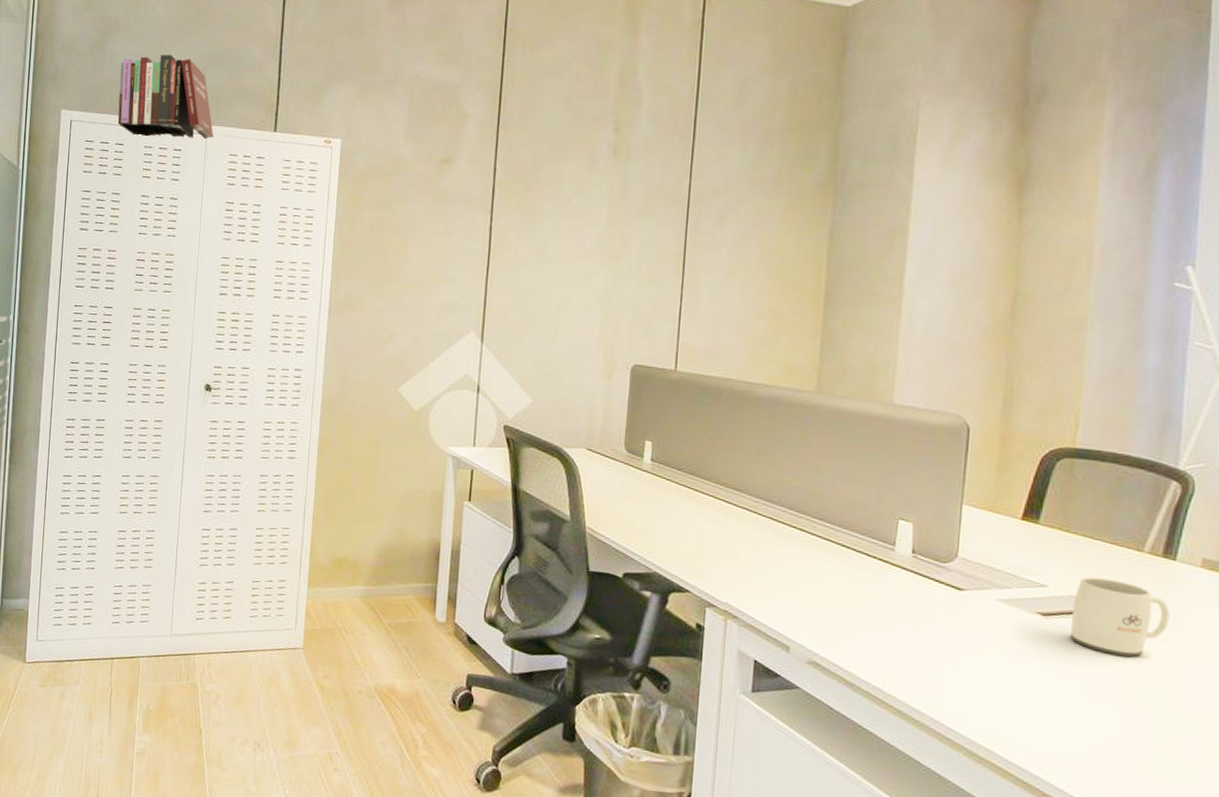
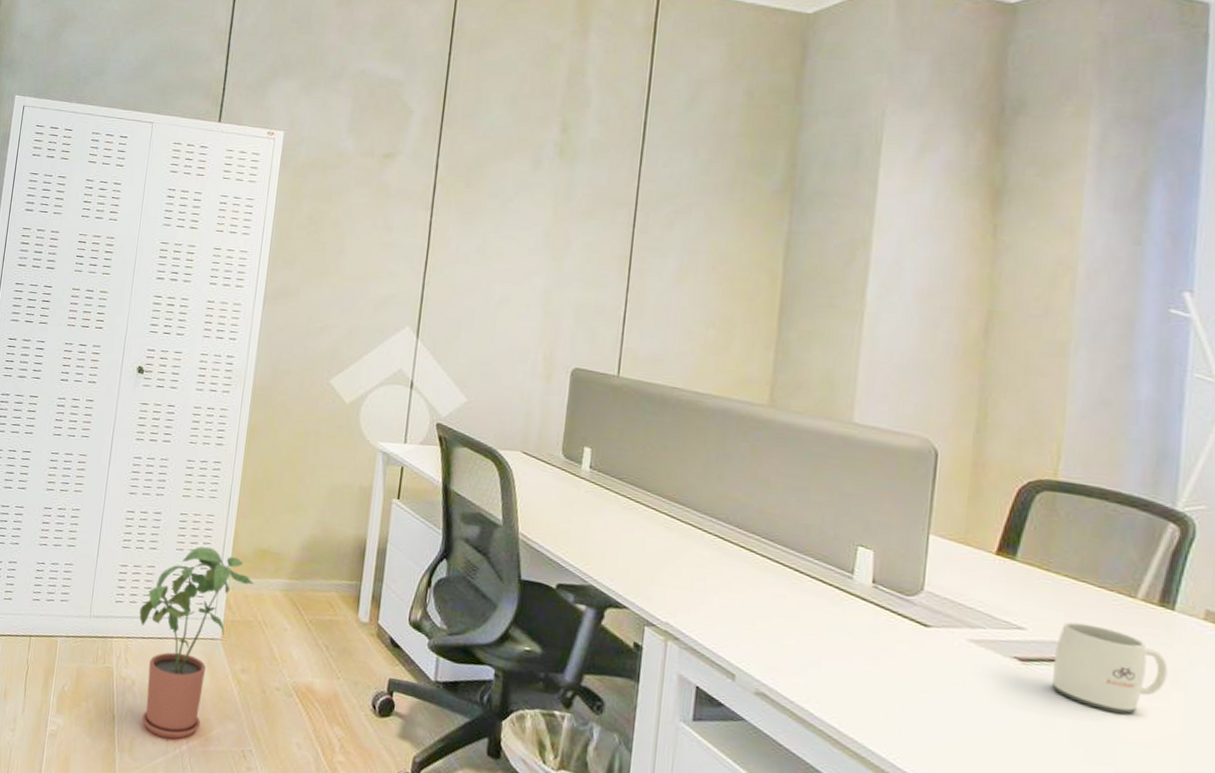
books: present [117,55,214,140] -> none [67,46,160,128]
house plant: none [220,559,332,748] -> present [139,546,254,740]

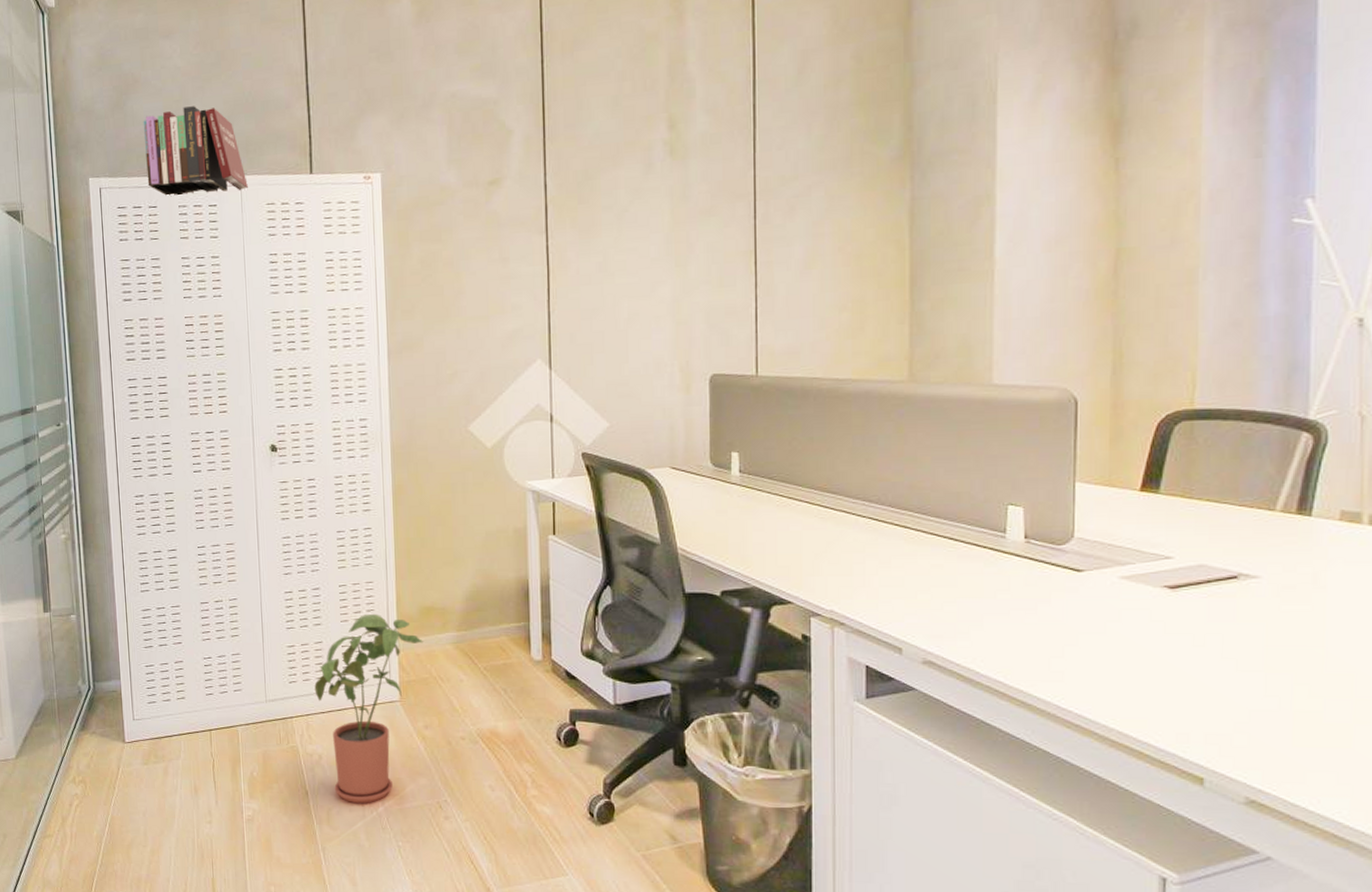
books: none [67,46,160,128] -> present [143,106,248,197]
mug: present [1052,621,1168,715] -> none [1202,543,1308,621]

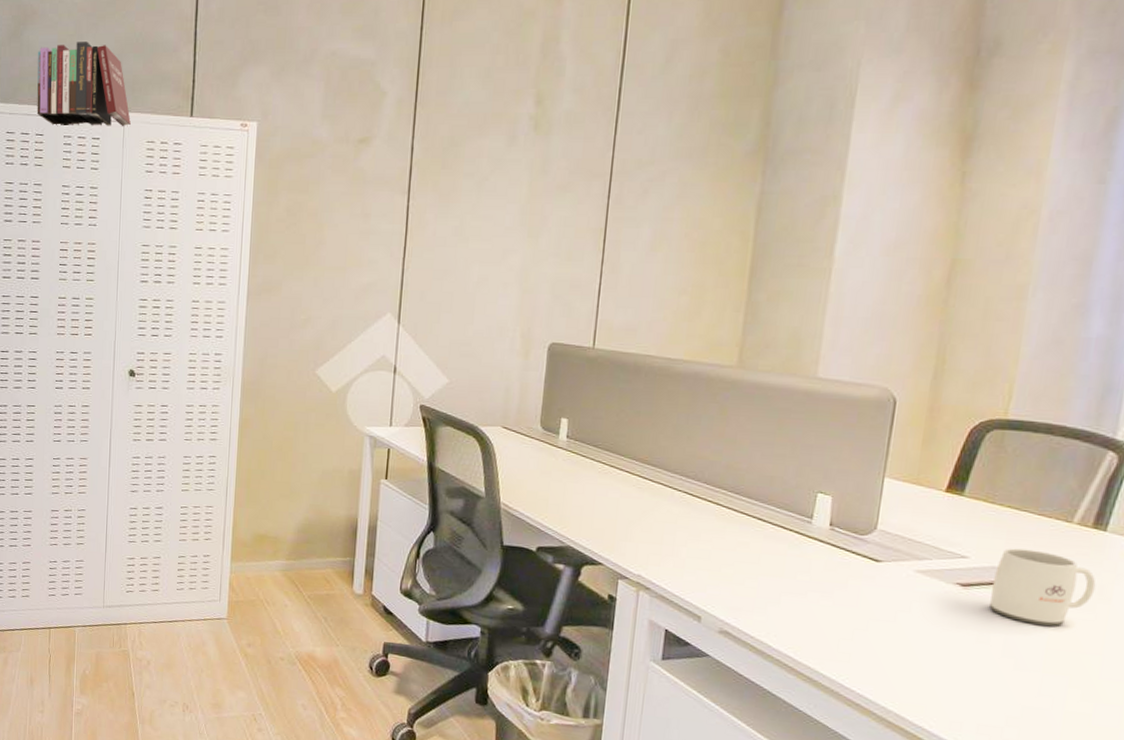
house plant: present [314,613,423,804] -> none [149,536,254,709]
mug: none [1202,543,1308,621] -> present [990,548,1096,626]

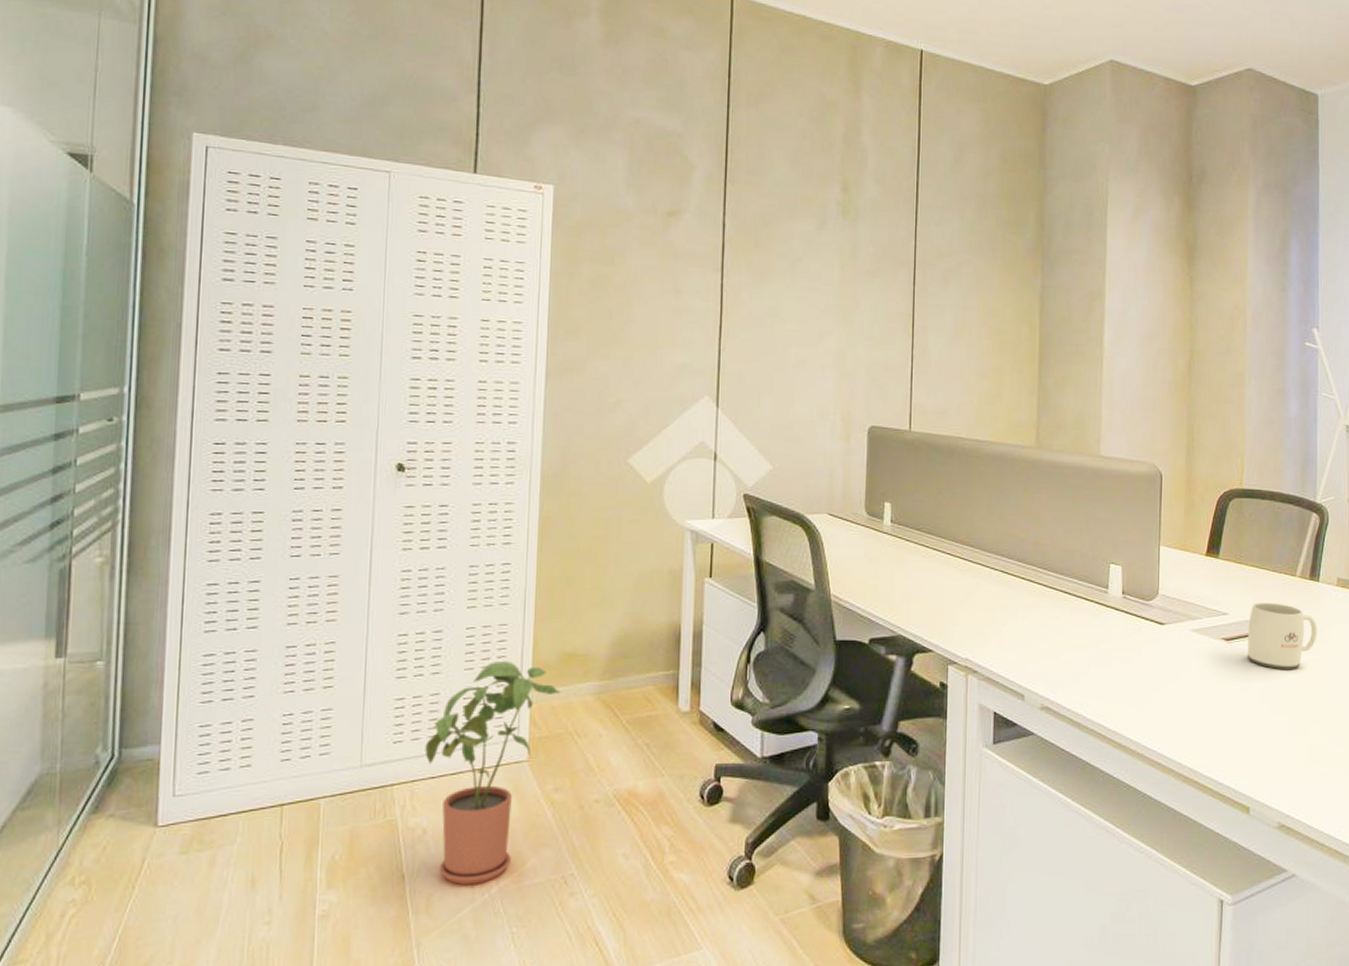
books: present [37,42,131,127] -> none [271,76,399,178]
house plant: none [149,536,254,709] -> present [425,660,560,886]

